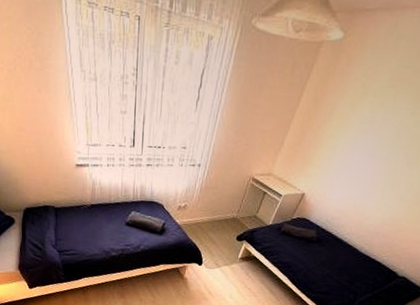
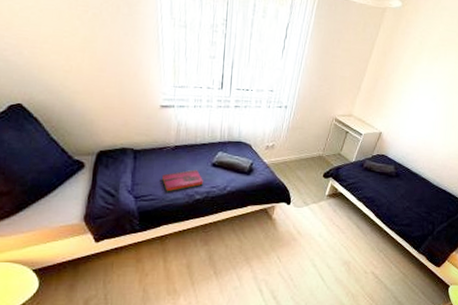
hardback book: none [80,227,118,248] -> present [161,169,203,192]

